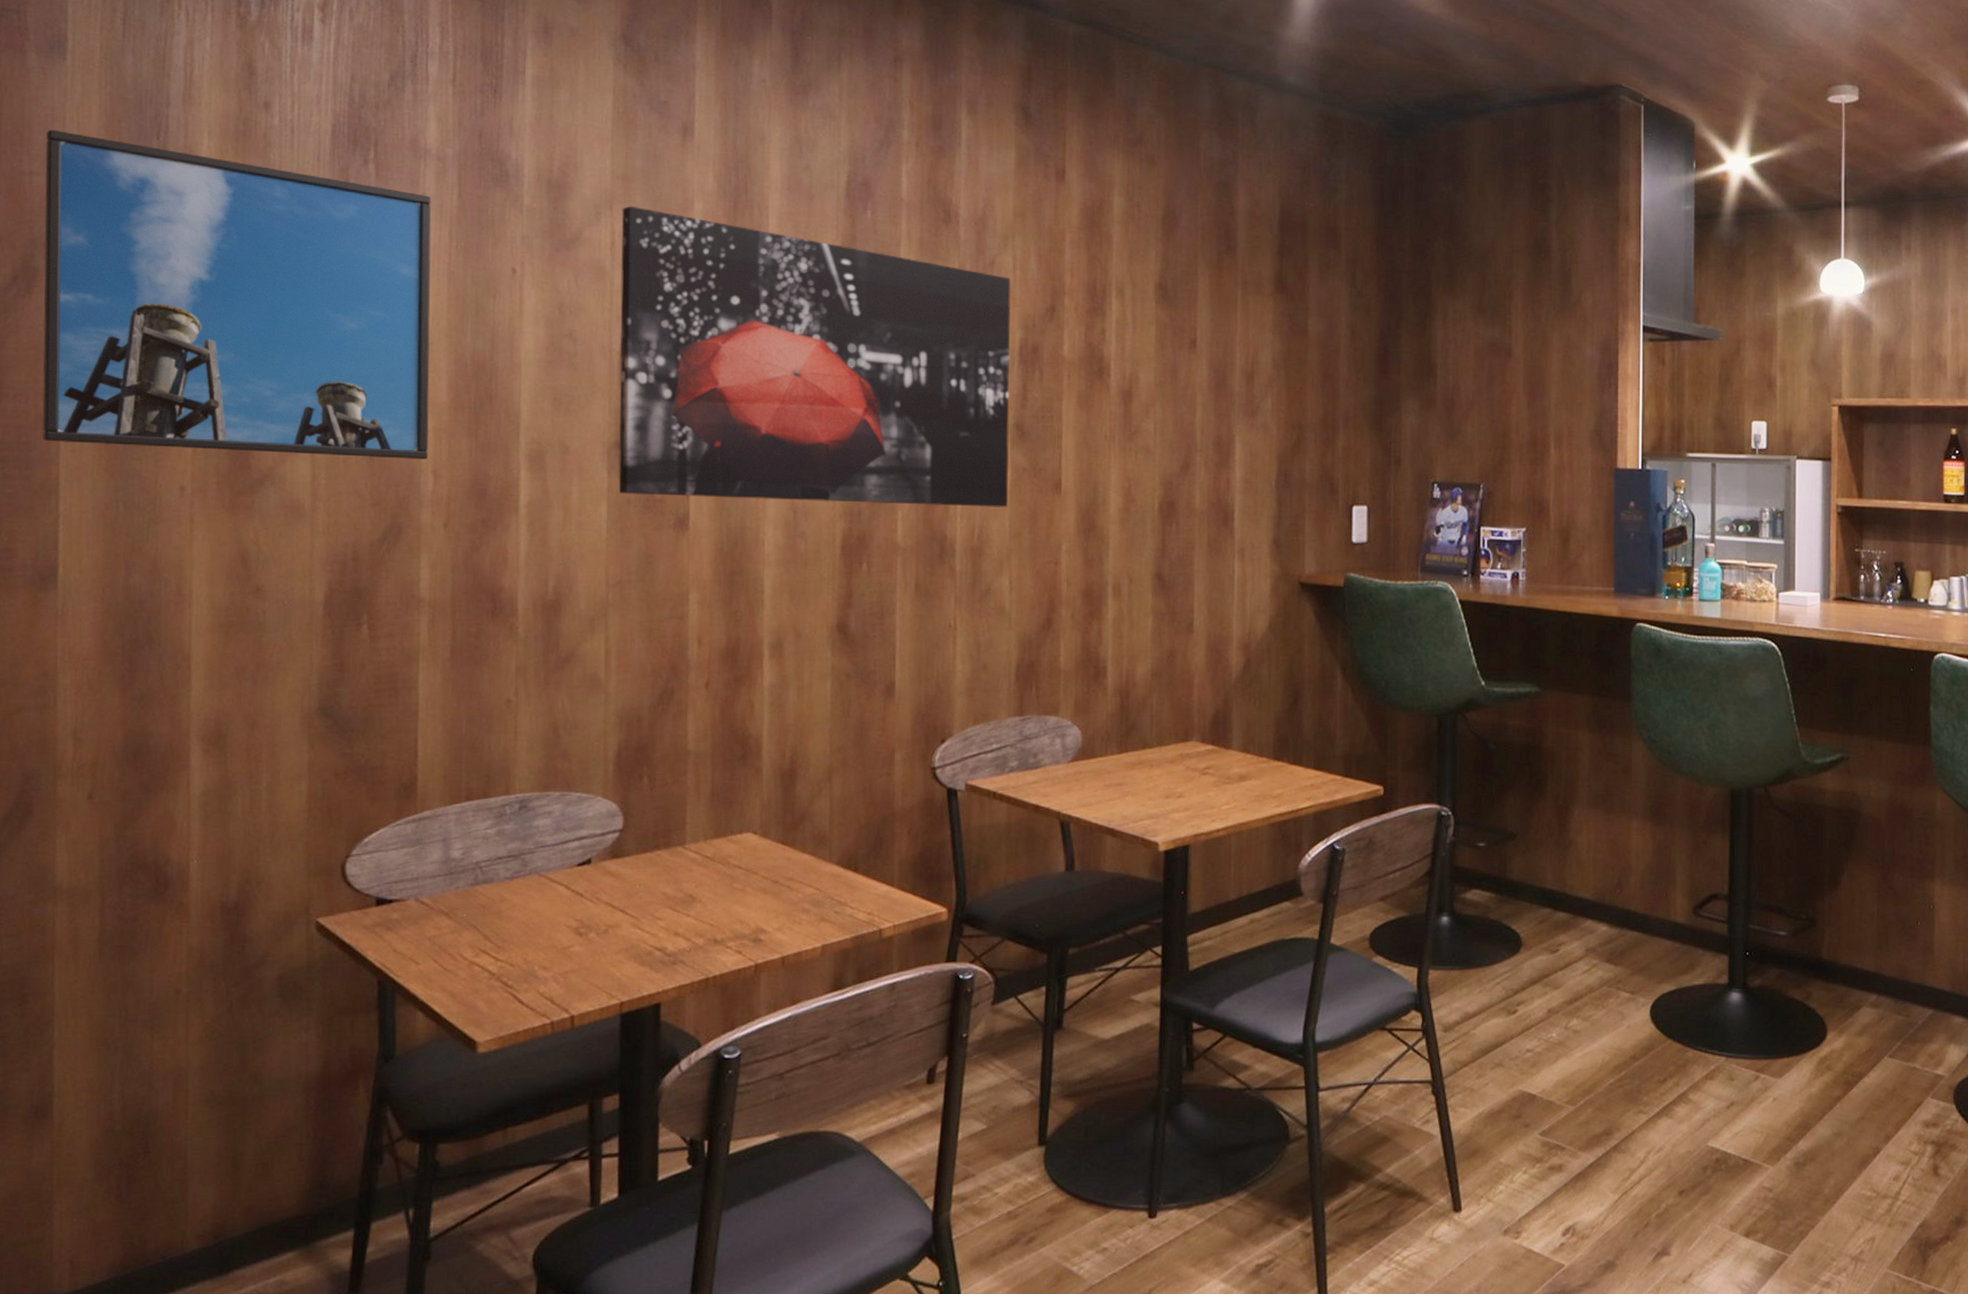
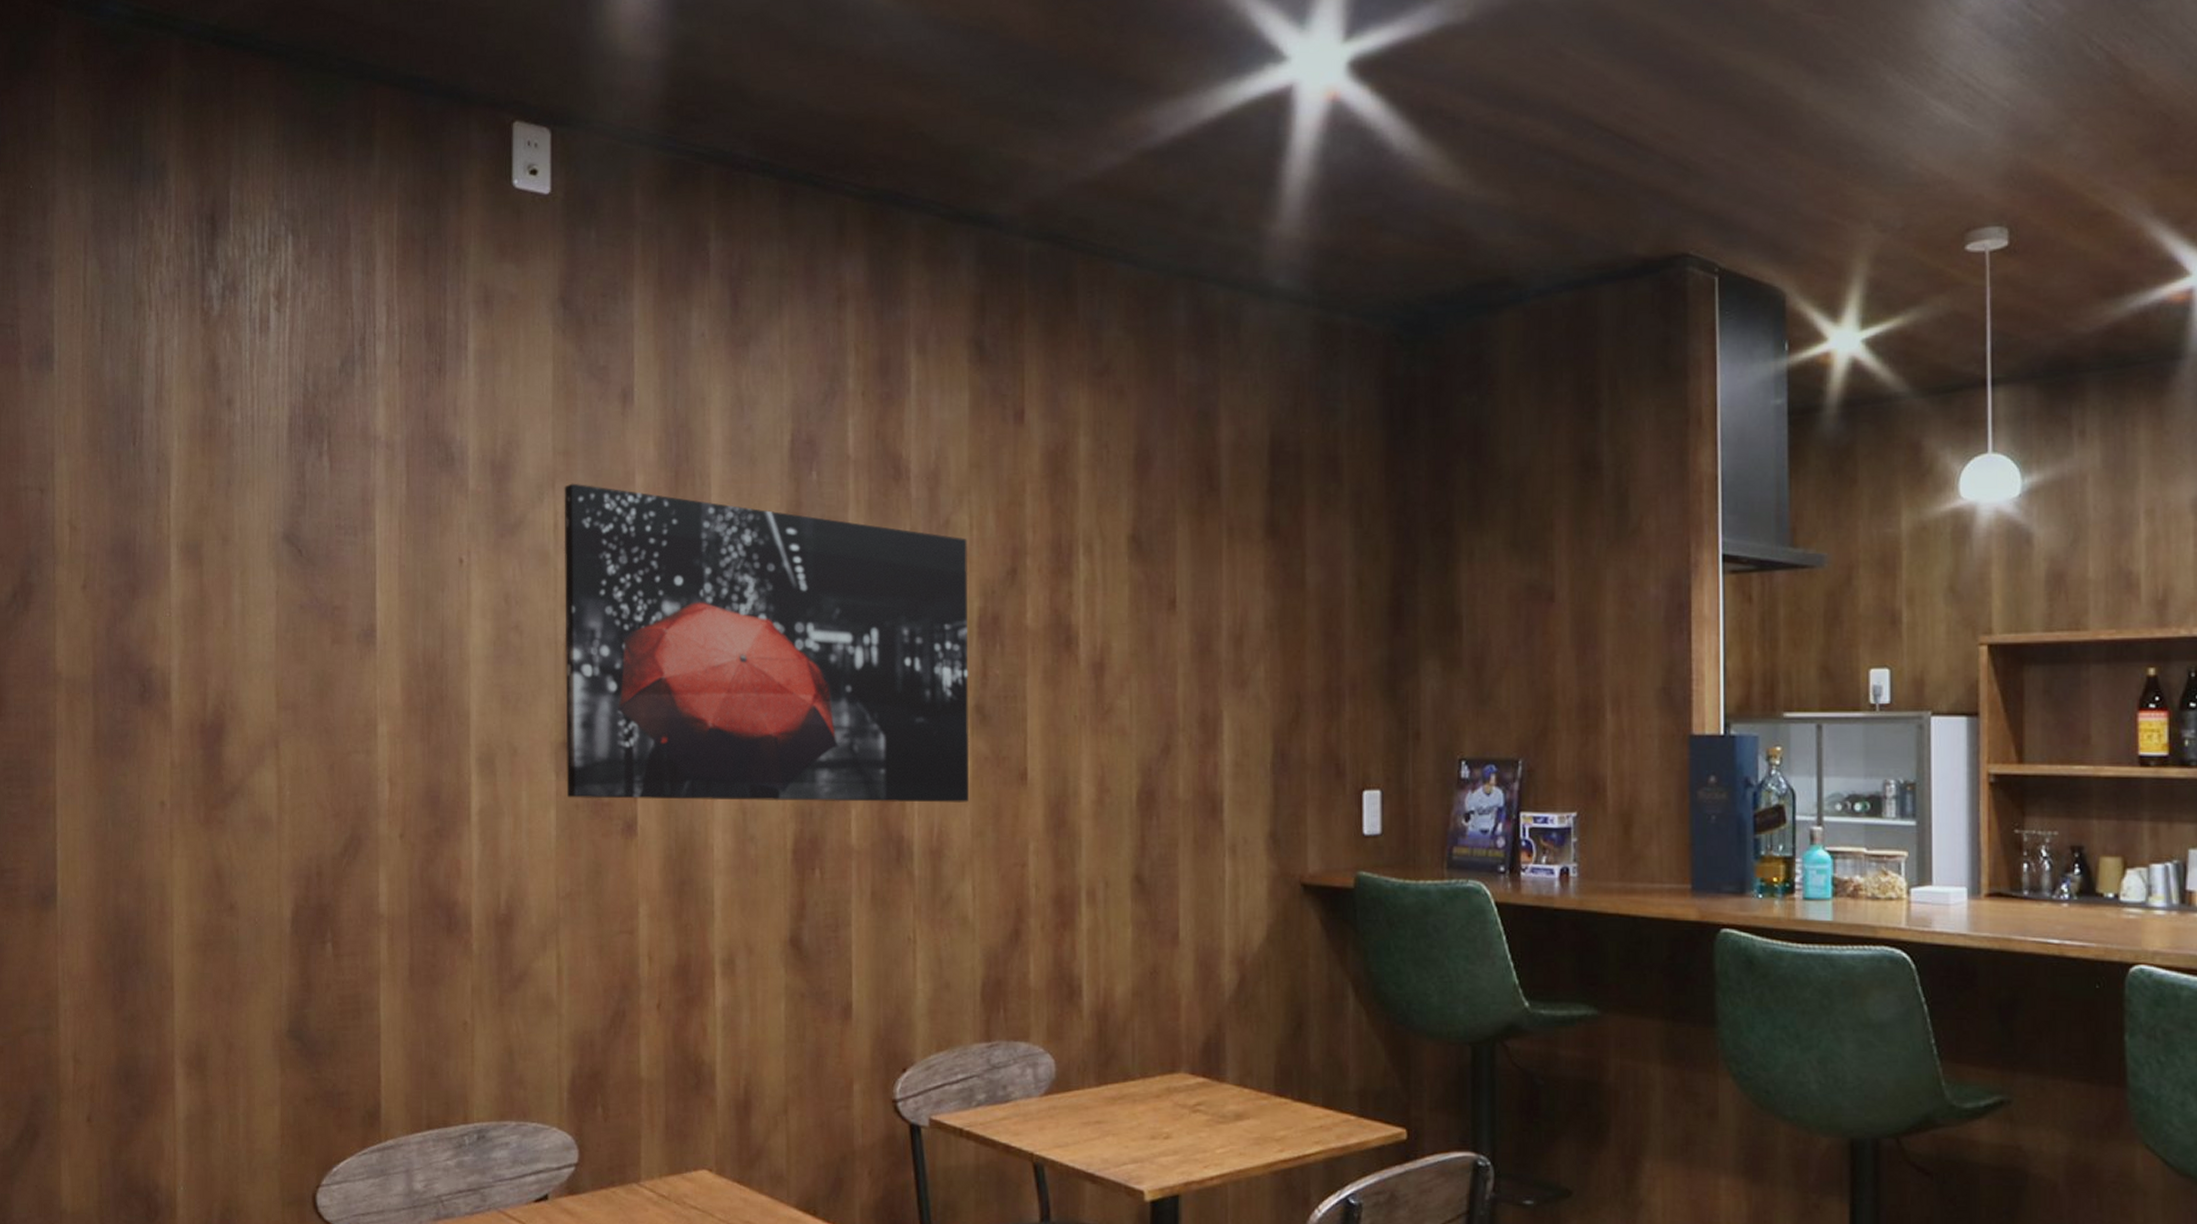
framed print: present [42,129,432,459] -> none [38,442,385,767]

